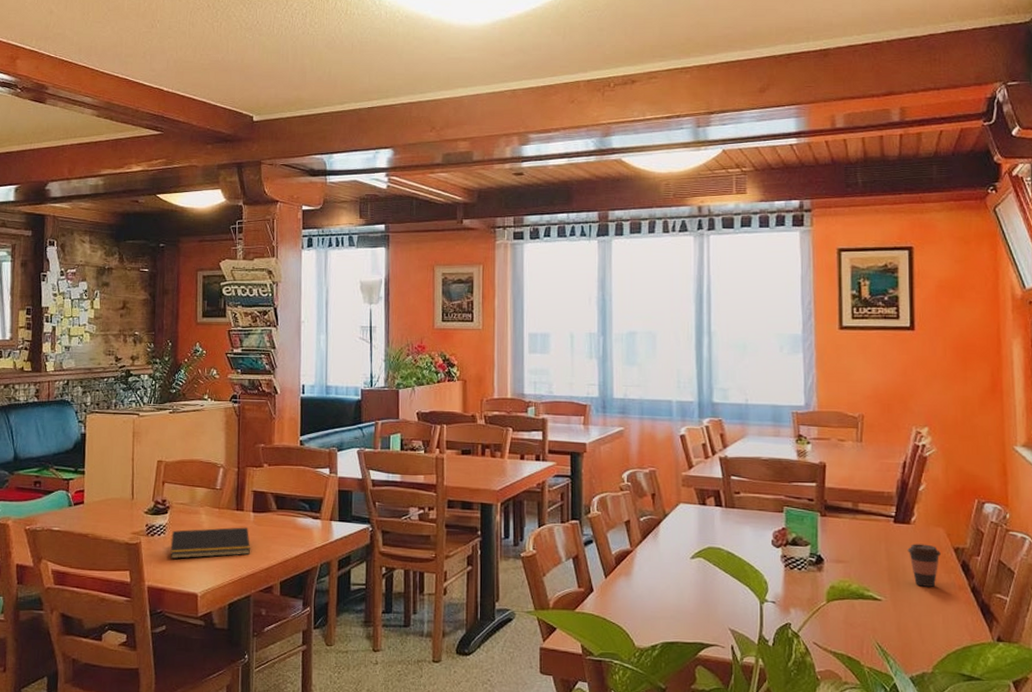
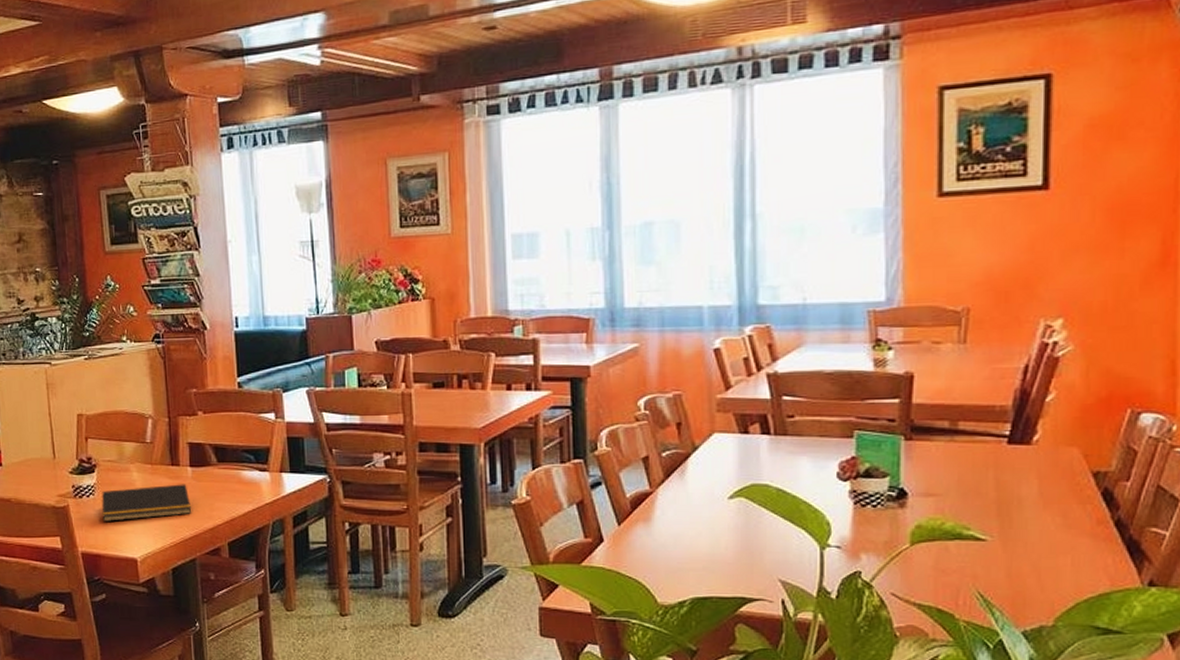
coffee cup: present [907,544,941,587] -> none [1025,469,1073,522]

